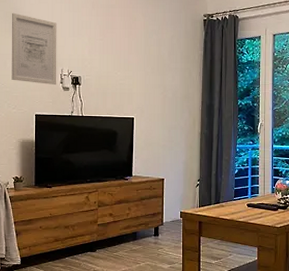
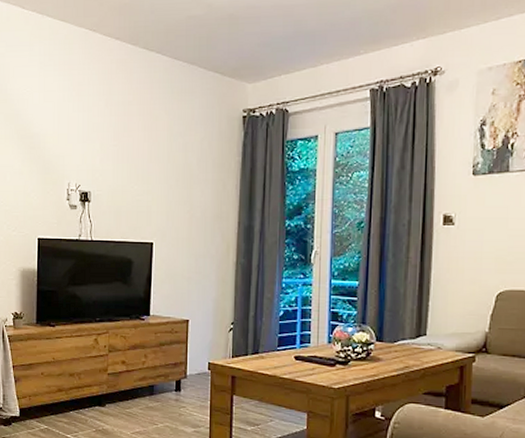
wall art: present [11,12,57,84] -> none [11,115,64,202]

